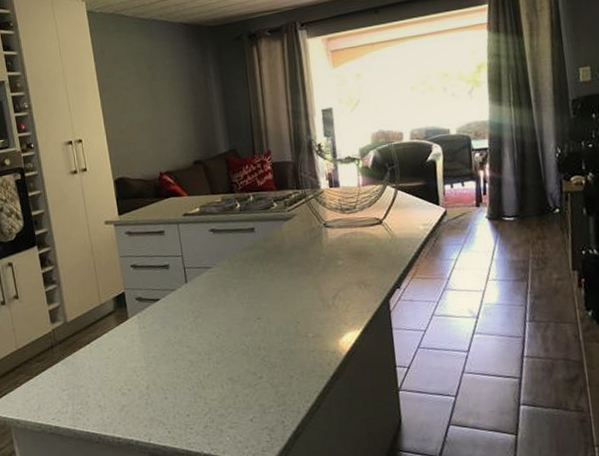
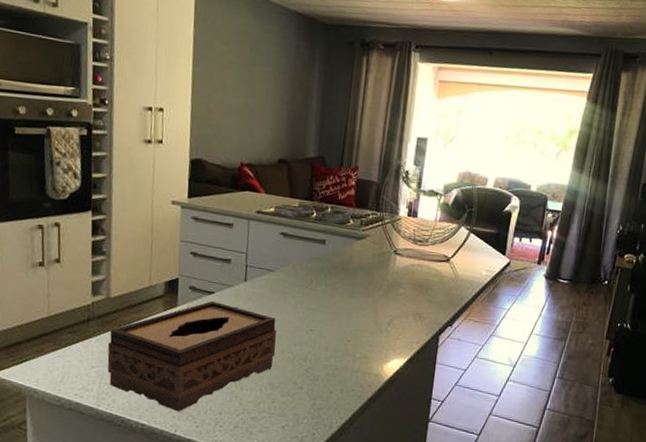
tissue box: none [72,307,229,421] -> present [107,300,277,412]

